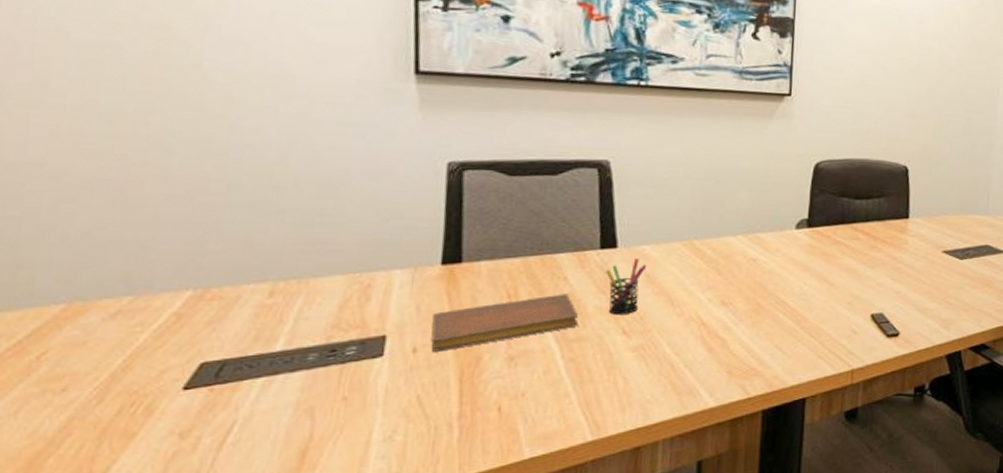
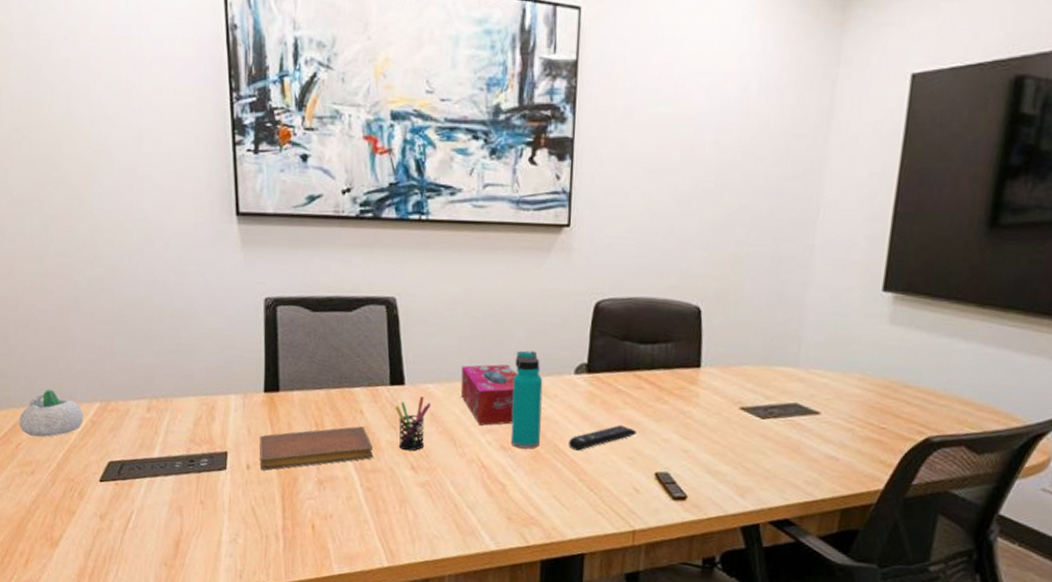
succulent planter: none [46,278,164,342] -> present [19,389,84,438]
tissue box: none [679,223,739,283] -> present [460,364,517,426]
water bottle: none [731,209,765,303] -> present [510,350,543,449]
remote control: none [790,273,854,300] -> present [569,425,636,451]

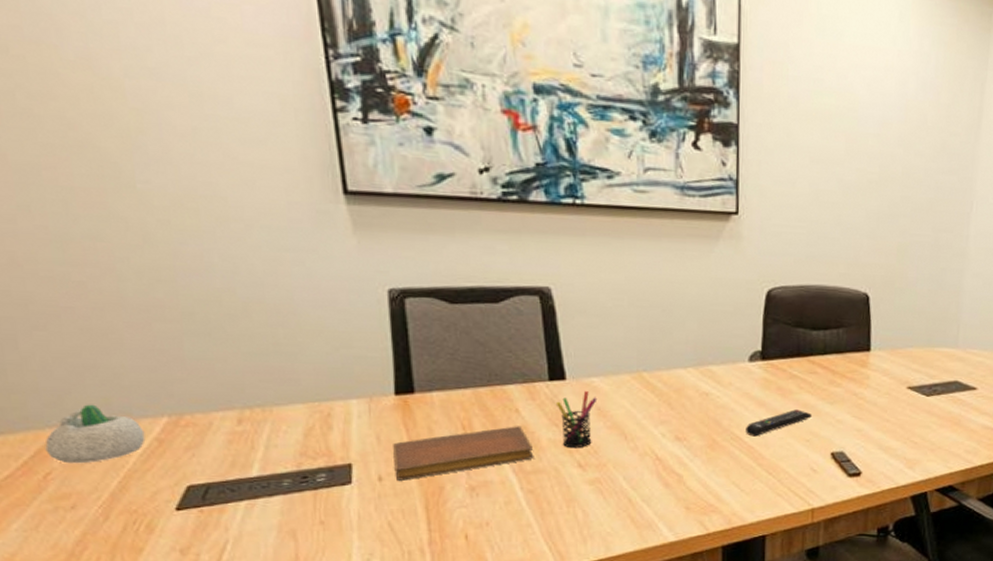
tissue box: present [460,364,517,426] -> none [629,355,689,417]
water bottle: present [510,350,543,449] -> none [685,340,717,438]

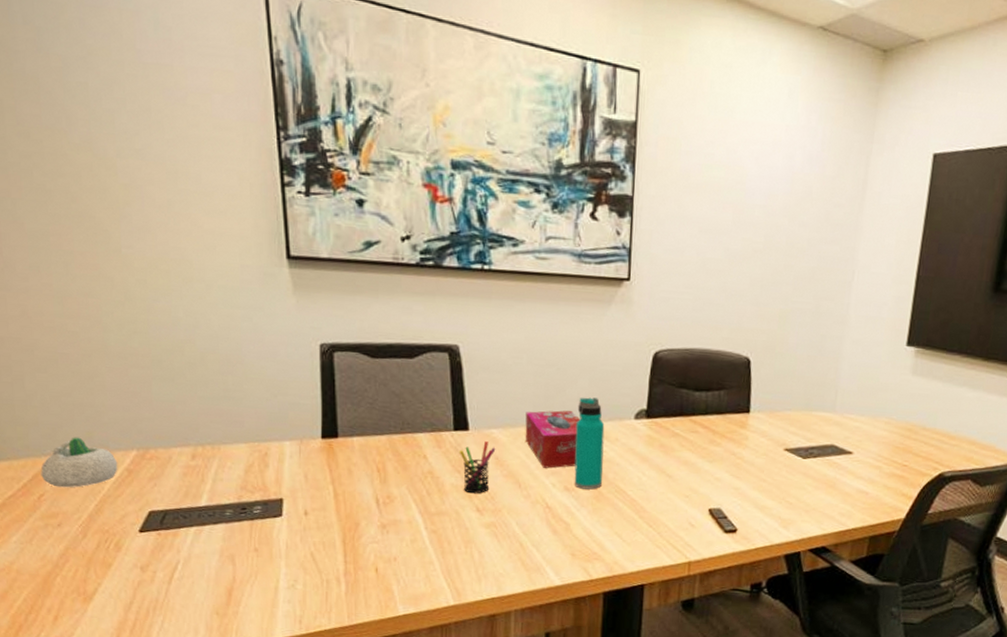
notebook: present [393,426,534,481] -> none [318,471,438,516]
tissue box: none [629,355,689,417] -> present [525,410,580,468]
water bottle: none [685,340,717,438] -> present [574,397,605,490]
remote control: present [746,409,812,437] -> none [629,466,692,490]

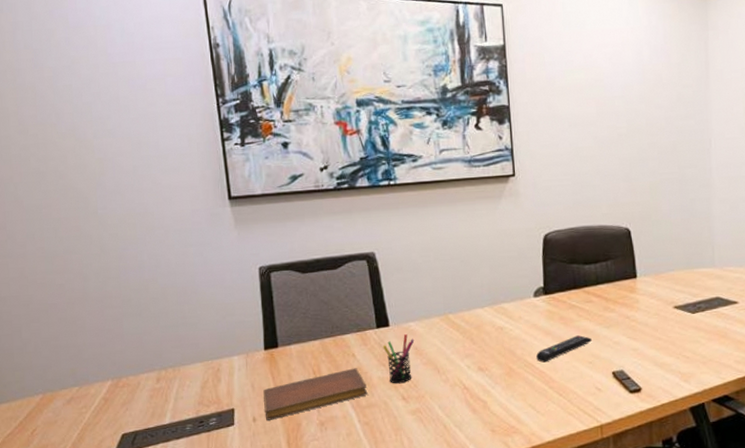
succulent planter: present [40,437,118,488] -> none [33,374,97,422]
notebook: none [318,471,438,516] -> present [263,368,368,420]
tissue box: present [525,410,580,468] -> none [437,297,487,352]
water bottle: present [574,397,605,490] -> none [482,282,512,368]
remote control: none [629,466,692,490] -> present [536,335,592,363]

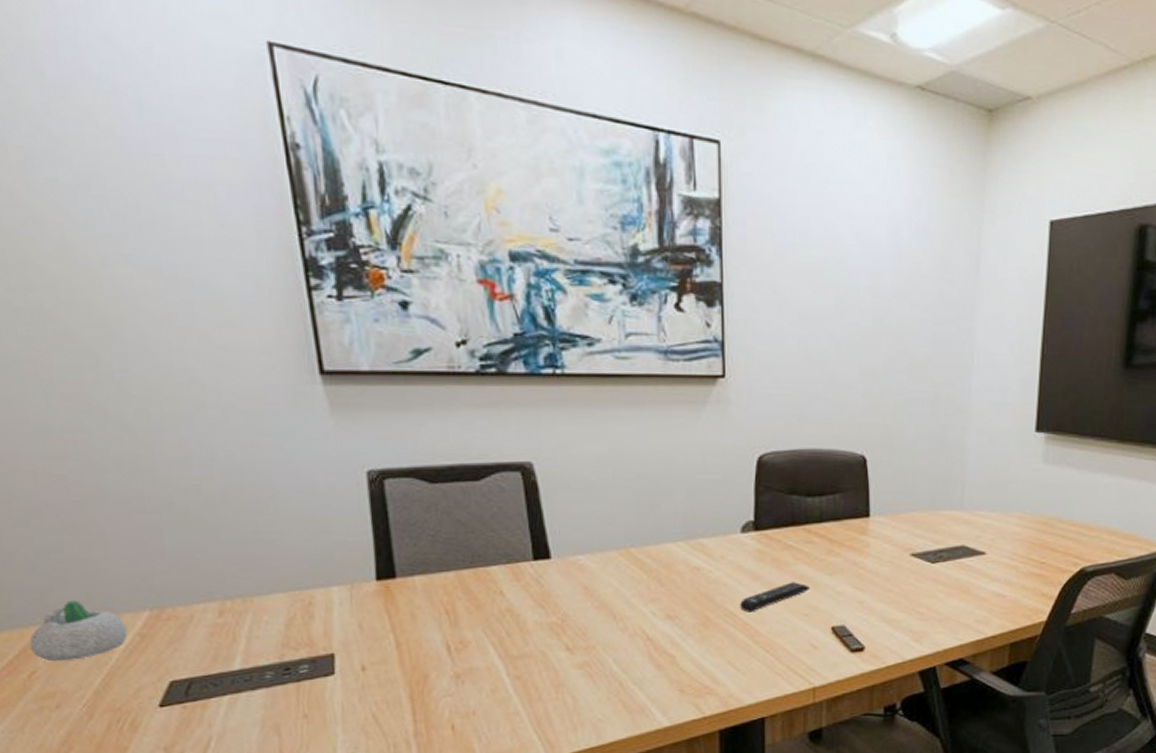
succulent planter: none [33,374,97,422] -> present [29,600,128,662]
notebook: present [263,368,368,420] -> none [376,609,520,670]
pen holder: present [382,333,415,384] -> none [540,569,584,631]

